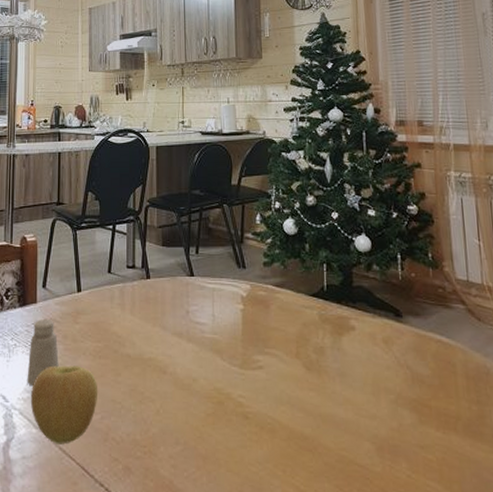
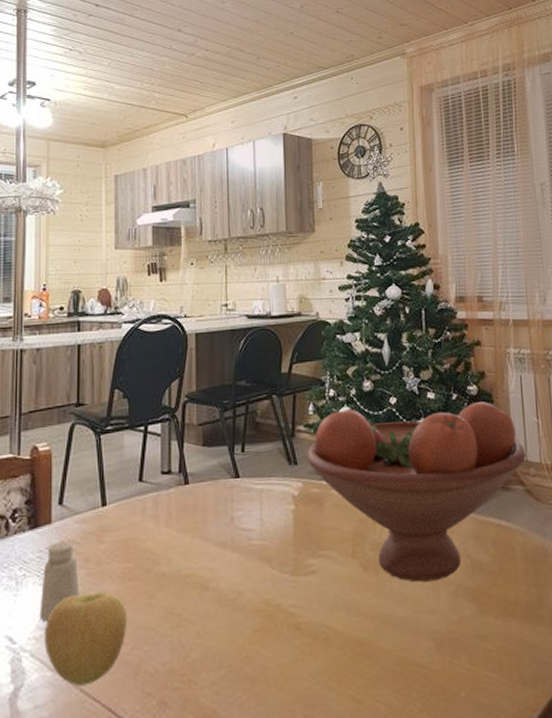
fruit bowl: none [253,221,467,388] -> present [306,402,526,583]

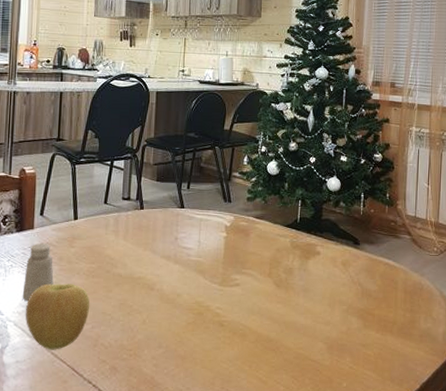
fruit bowl: present [306,402,526,583] -> none [238,163,415,300]

